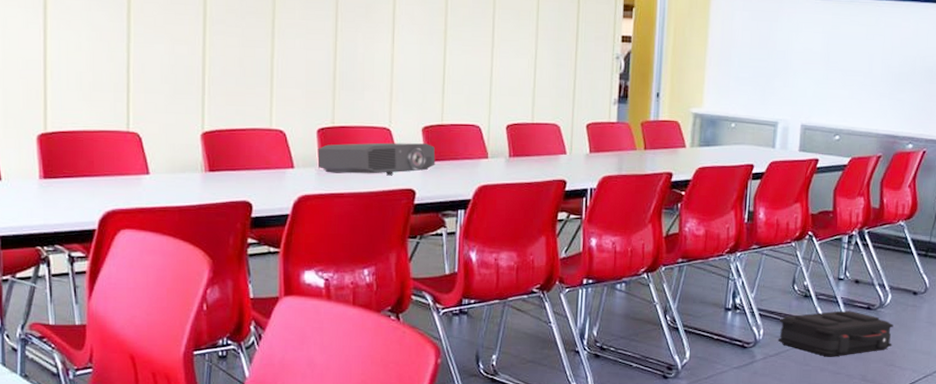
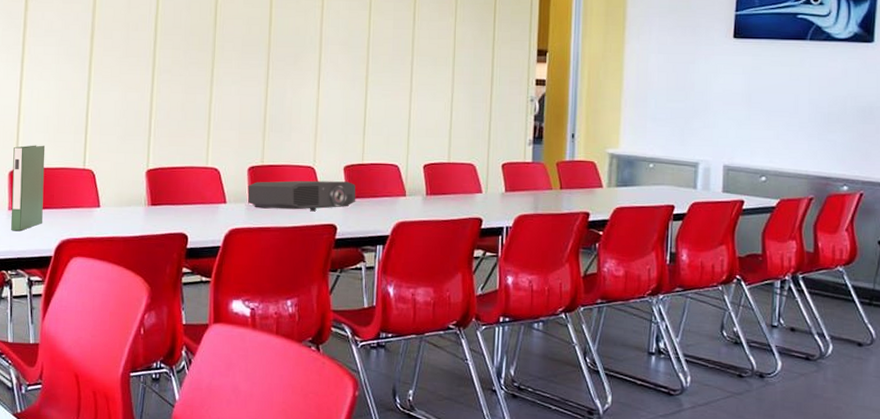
binder: none [41,104,82,202] -> present [11,145,46,231]
briefcase: present [777,310,894,357] -> none [707,360,837,410]

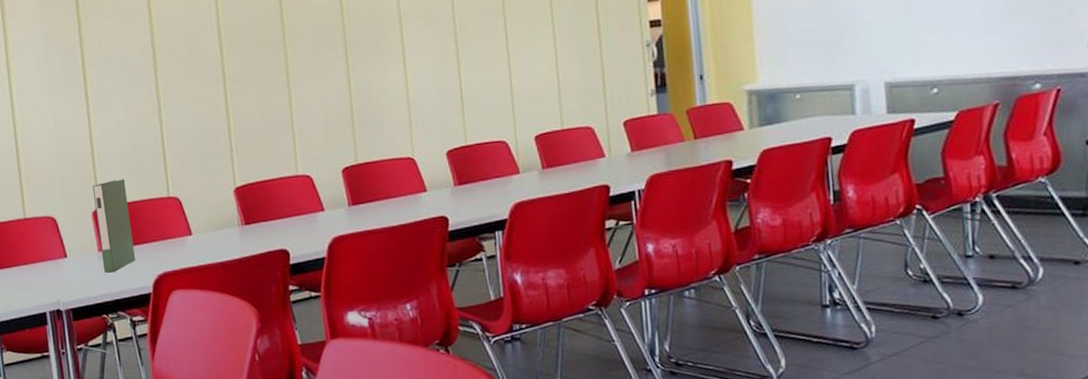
projector: present [247,180,356,211] -> none [344,167,465,211]

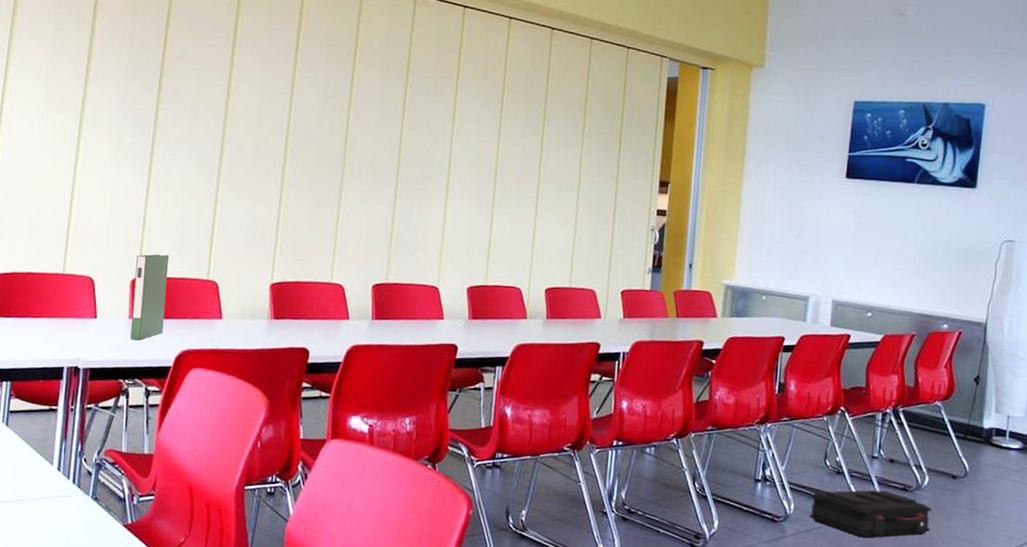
briefcase: none [895,292,1055,351] -> present [809,490,932,538]

